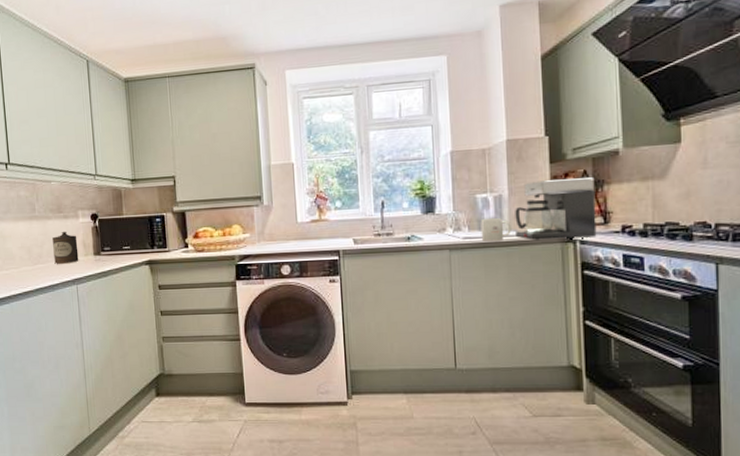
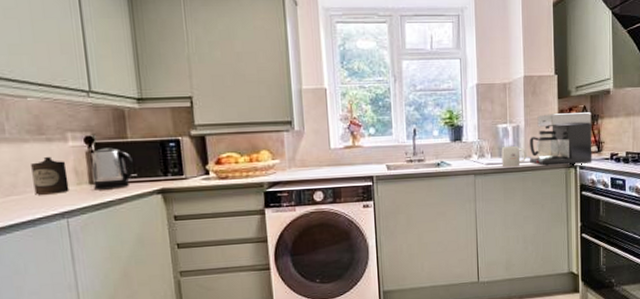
kettle: none [95,223,129,261] -> present [90,147,136,190]

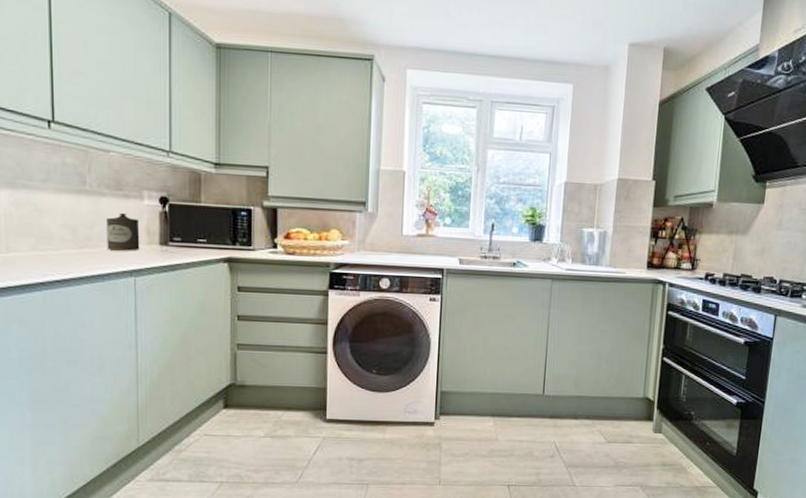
kettle: present [90,147,136,190] -> none [163,210,206,253]
mug: present [501,145,526,168] -> none [582,252,611,277]
coffee maker: present [529,111,592,167] -> none [614,222,689,282]

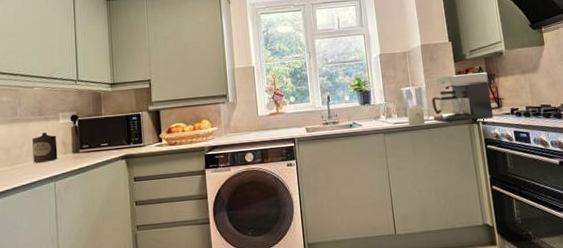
mug: none [582,252,611,277] -> present [406,106,431,126]
coffee maker: none [614,222,689,282] -> present [431,71,494,124]

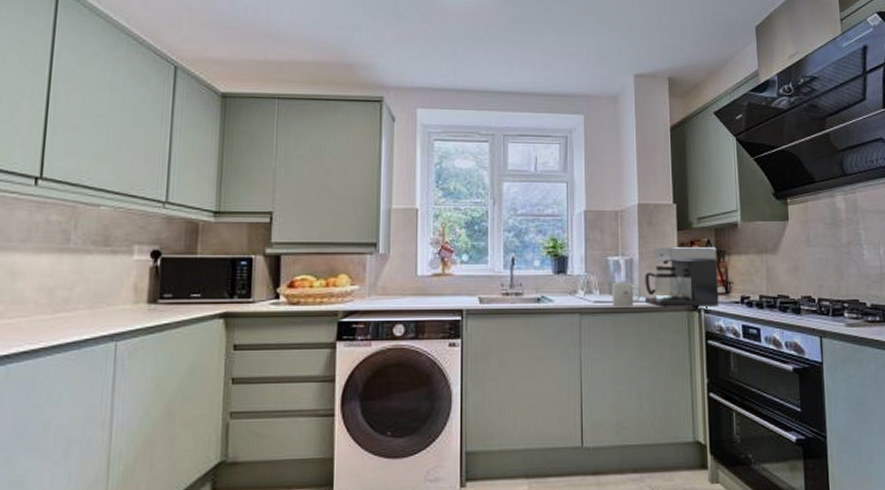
canister: present [32,133,58,163] -> none [87,271,127,313]

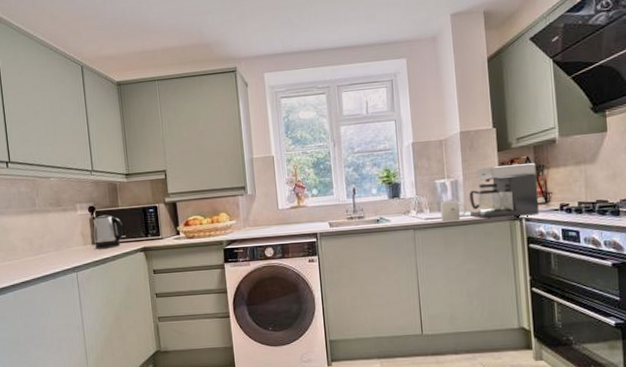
kettle: none [151,263,201,311] -> present [92,214,125,249]

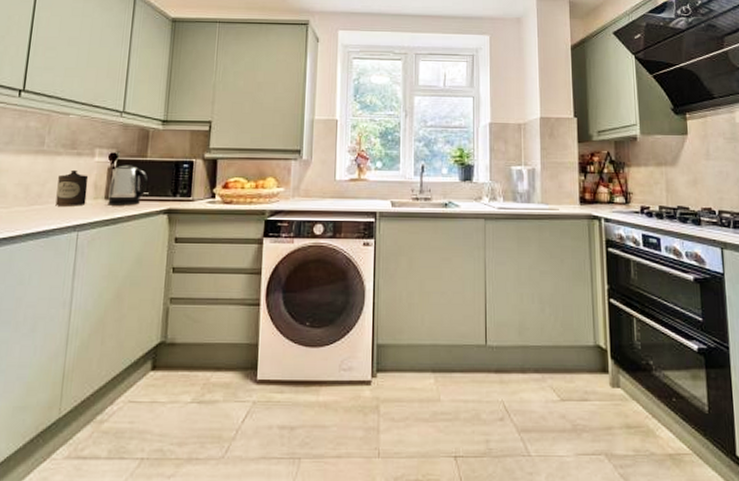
canister: none [52,224,78,254] -> present [55,171,89,207]
mug: present [440,200,467,222] -> none [515,190,543,214]
coffee maker: present [469,162,540,220] -> none [546,157,619,217]

